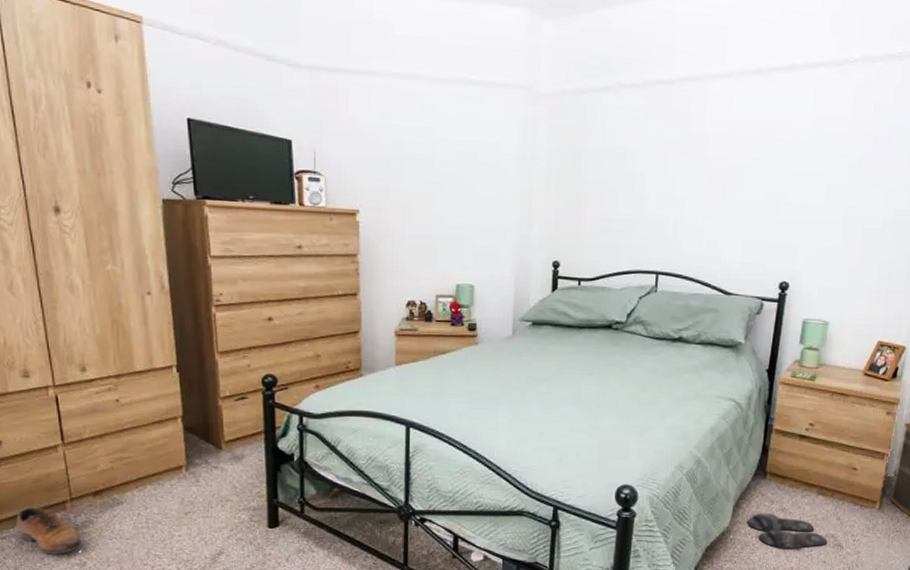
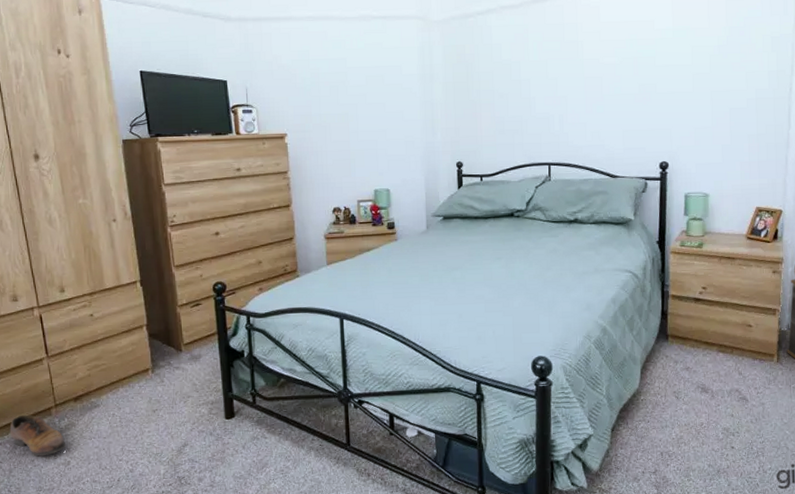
slippers: present [747,513,828,549] -> none [655,373,733,406]

